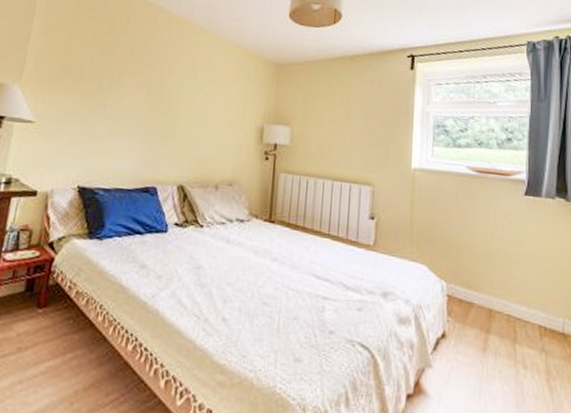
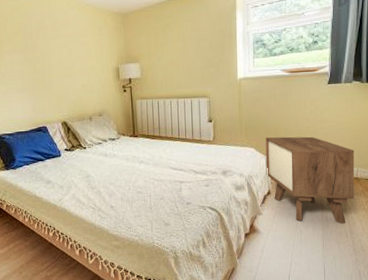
nightstand: none [441,253,561,402] -> present [265,136,355,224]

